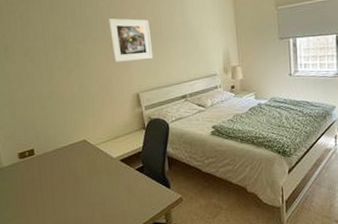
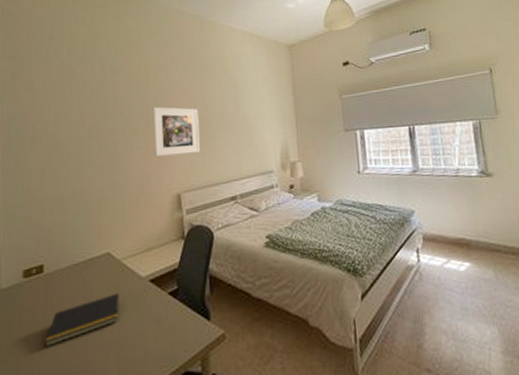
notepad: none [44,169,99,206] -> present [45,293,119,346]

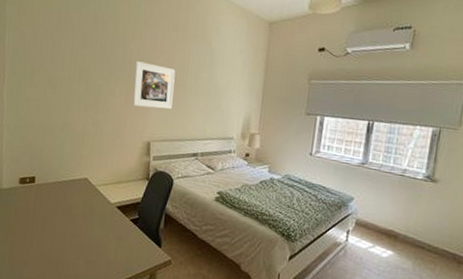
notepad: present [45,293,119,346] -> none [33,210,92,239]

